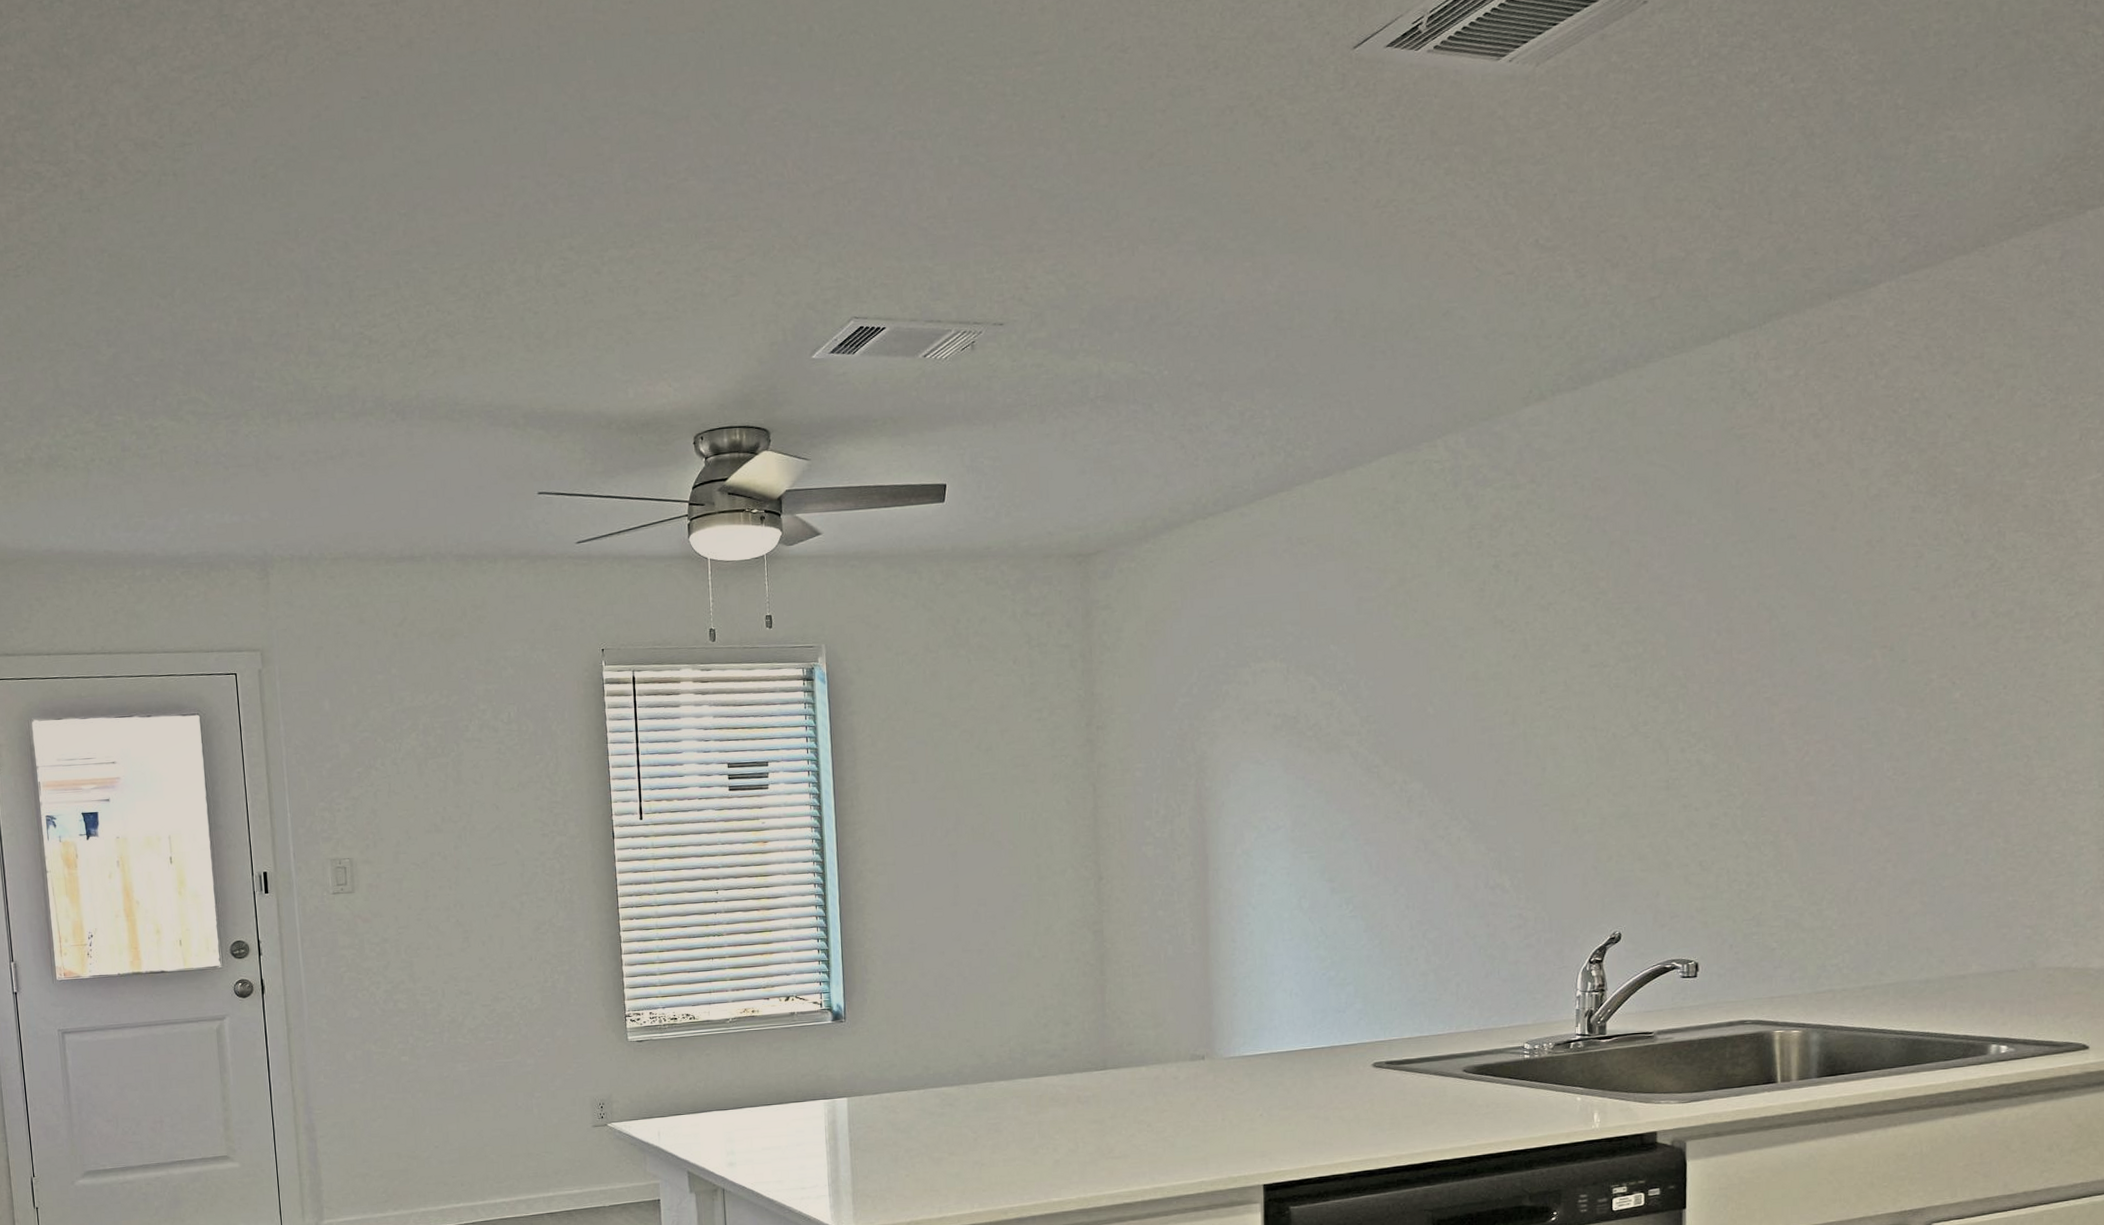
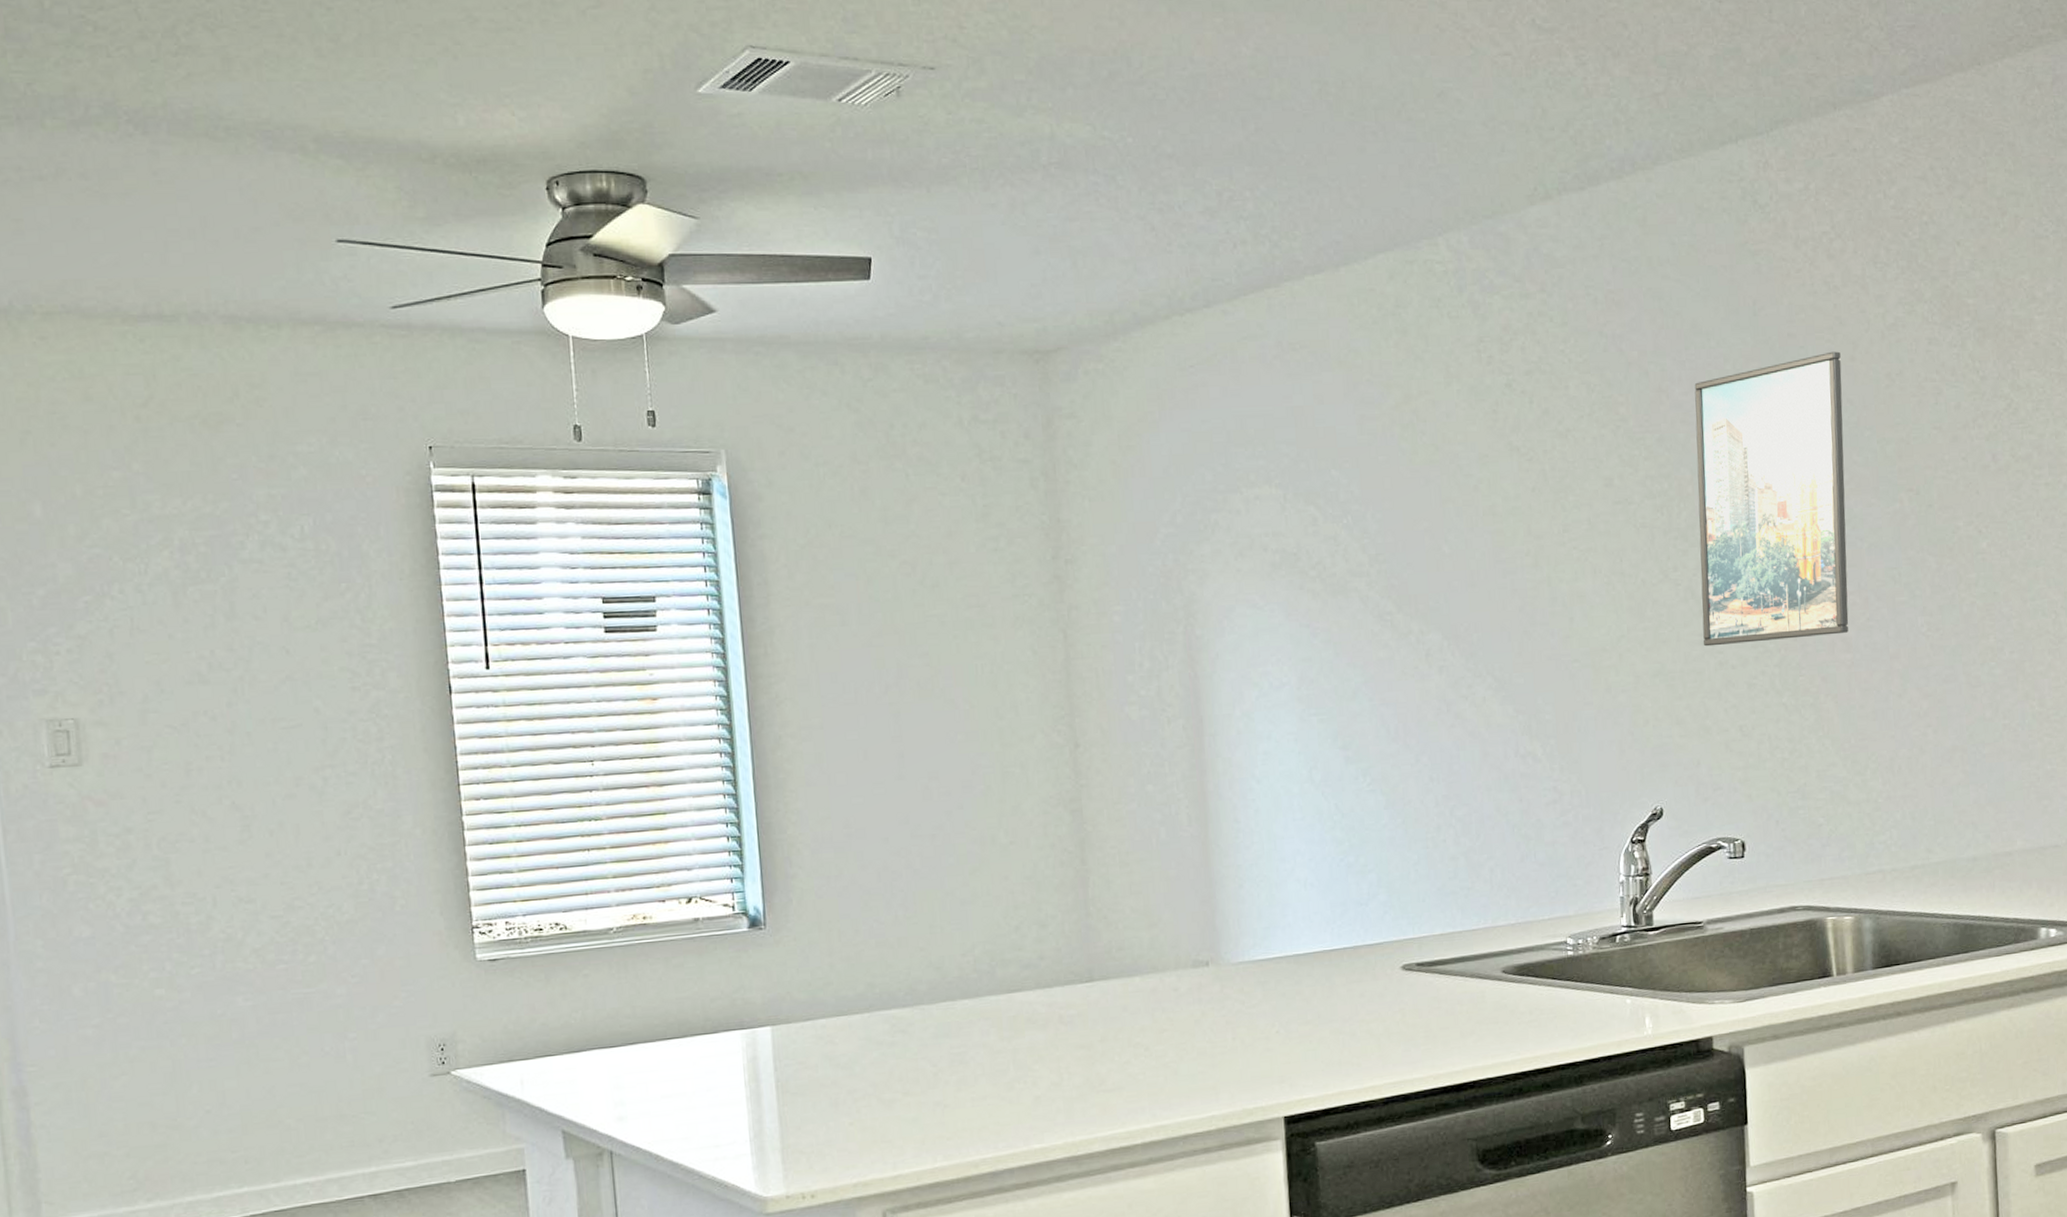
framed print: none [1669,522,1821,792] -> present [1694,351,1849,647]

